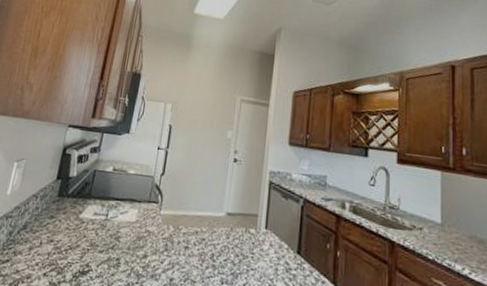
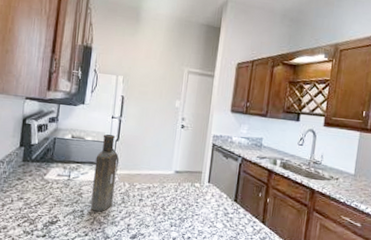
bottle: none [129,167,162,261] -> present [91,134,118,212]

